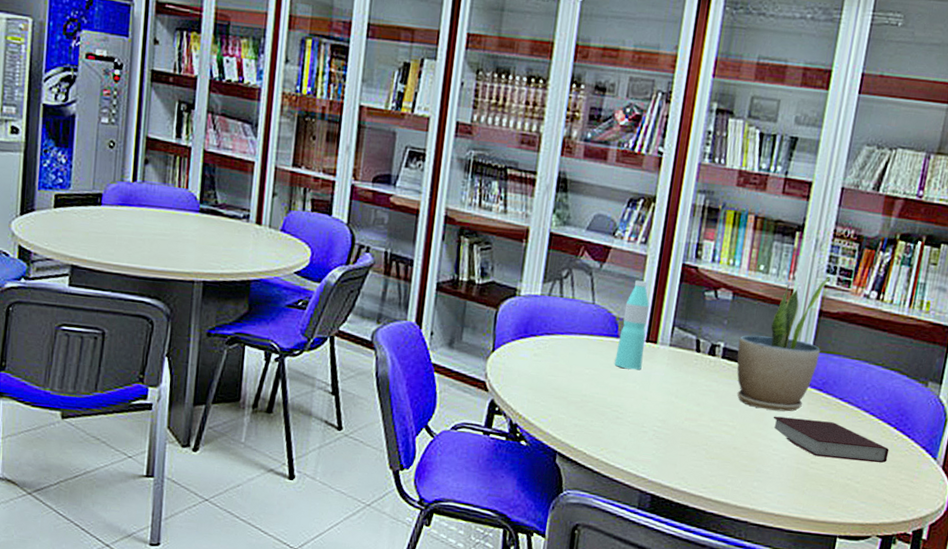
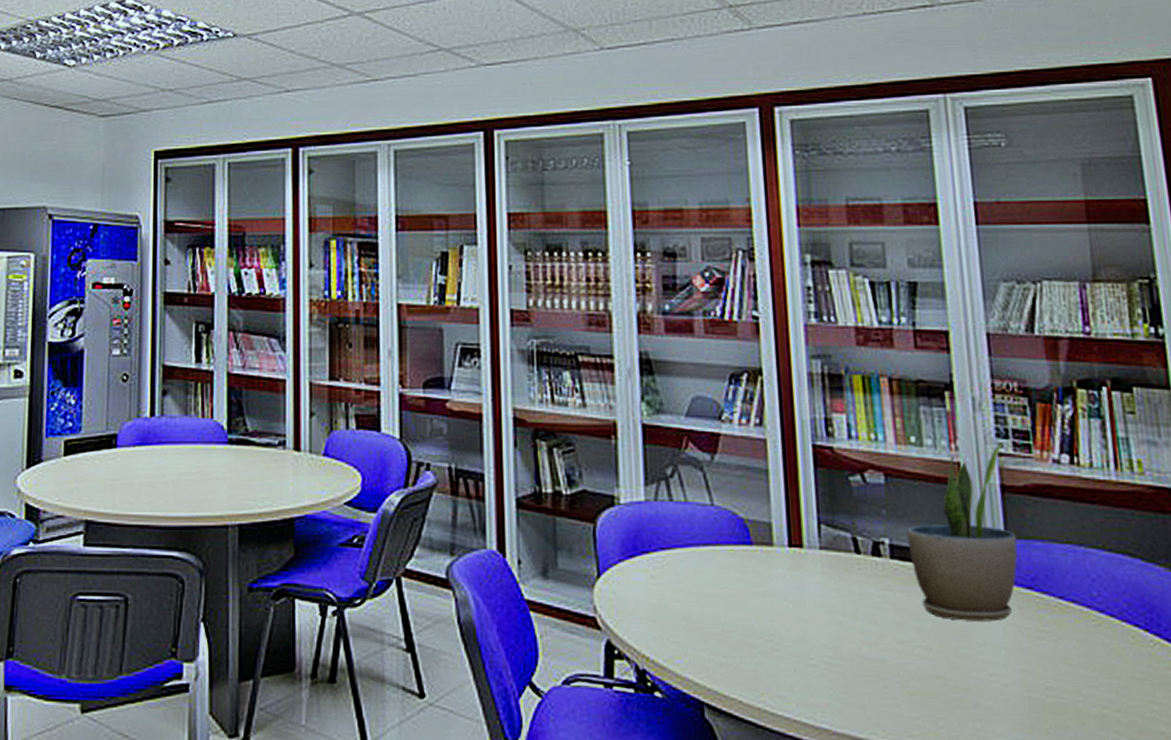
water bottle: present [614,280,650,370] -> none [752,470,790,584]
book: present [773,416,890,463] -> none [978,629,1150,681]

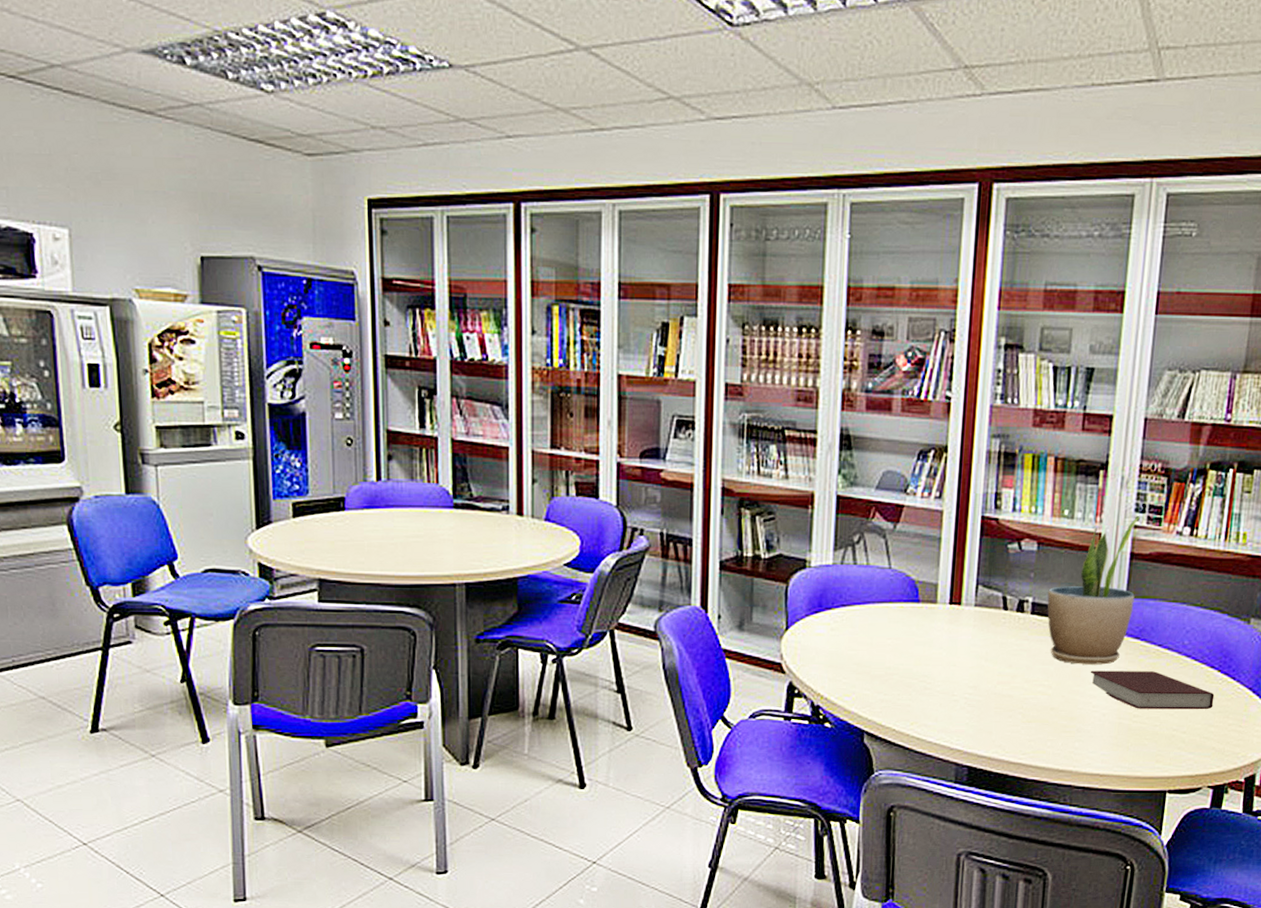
book: none [978,629,1150,681] -> present [1090,670,1215,710]

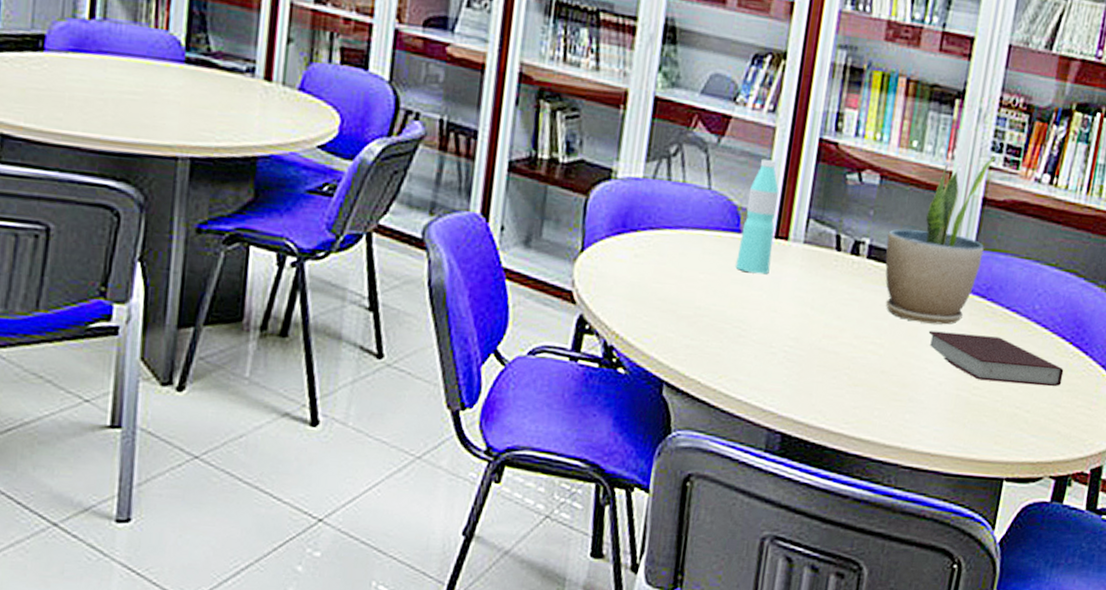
water bottle: none [917,538,950,635] -> present [735,158,779,274]

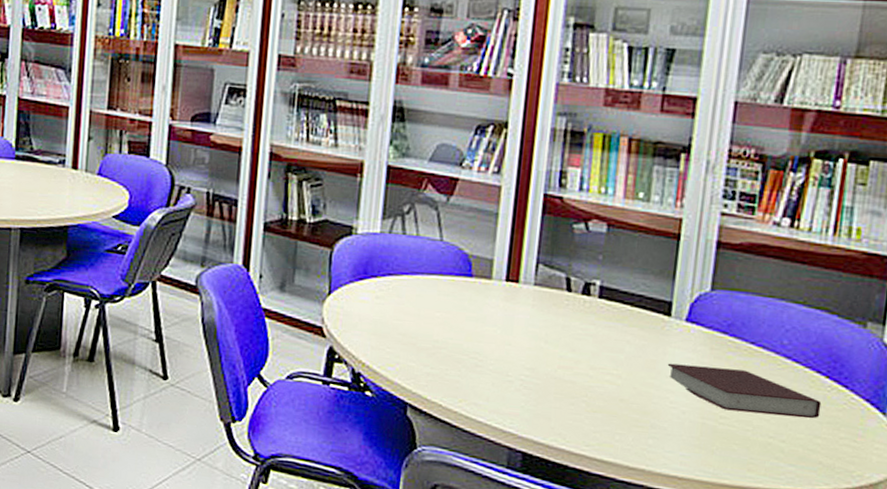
water bottle: present [735,158,779,274] -> none [469,213,508,313]
potted plant: present [885,156,996,325] -> none [617,203,729,359]

